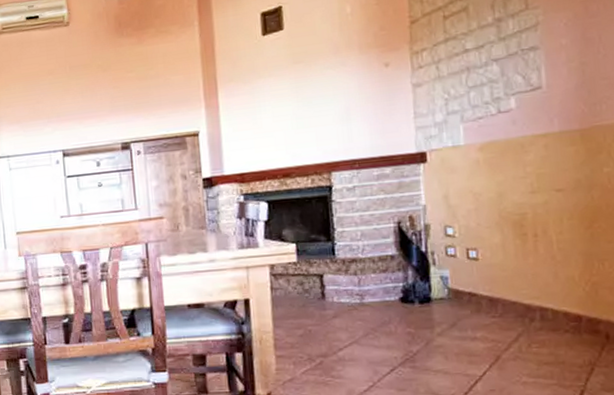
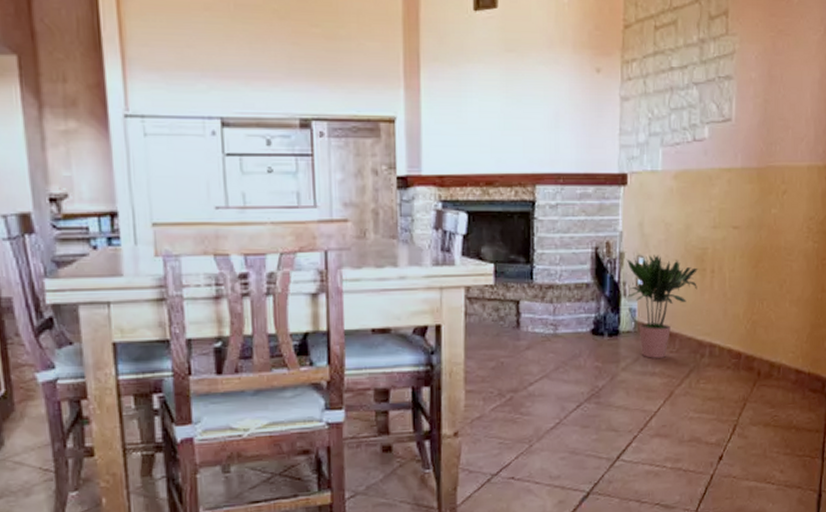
potted plant: none [434,224,519,324] -> present [627,255,699,358]

